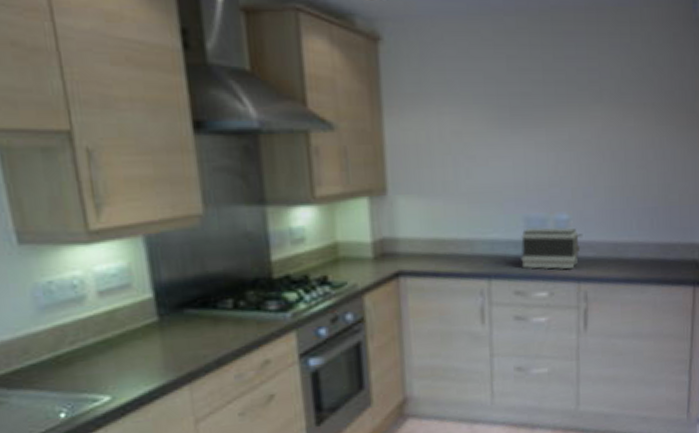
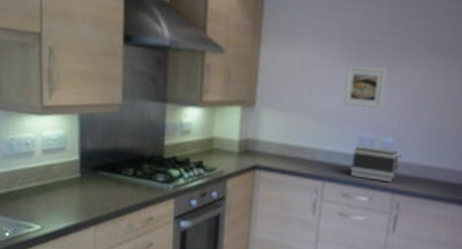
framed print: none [498,125,550,180] -> present [343,65,387,109]

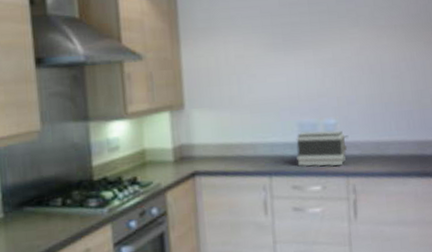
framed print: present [343,65,387,109] -> none [274,47,318,93]

